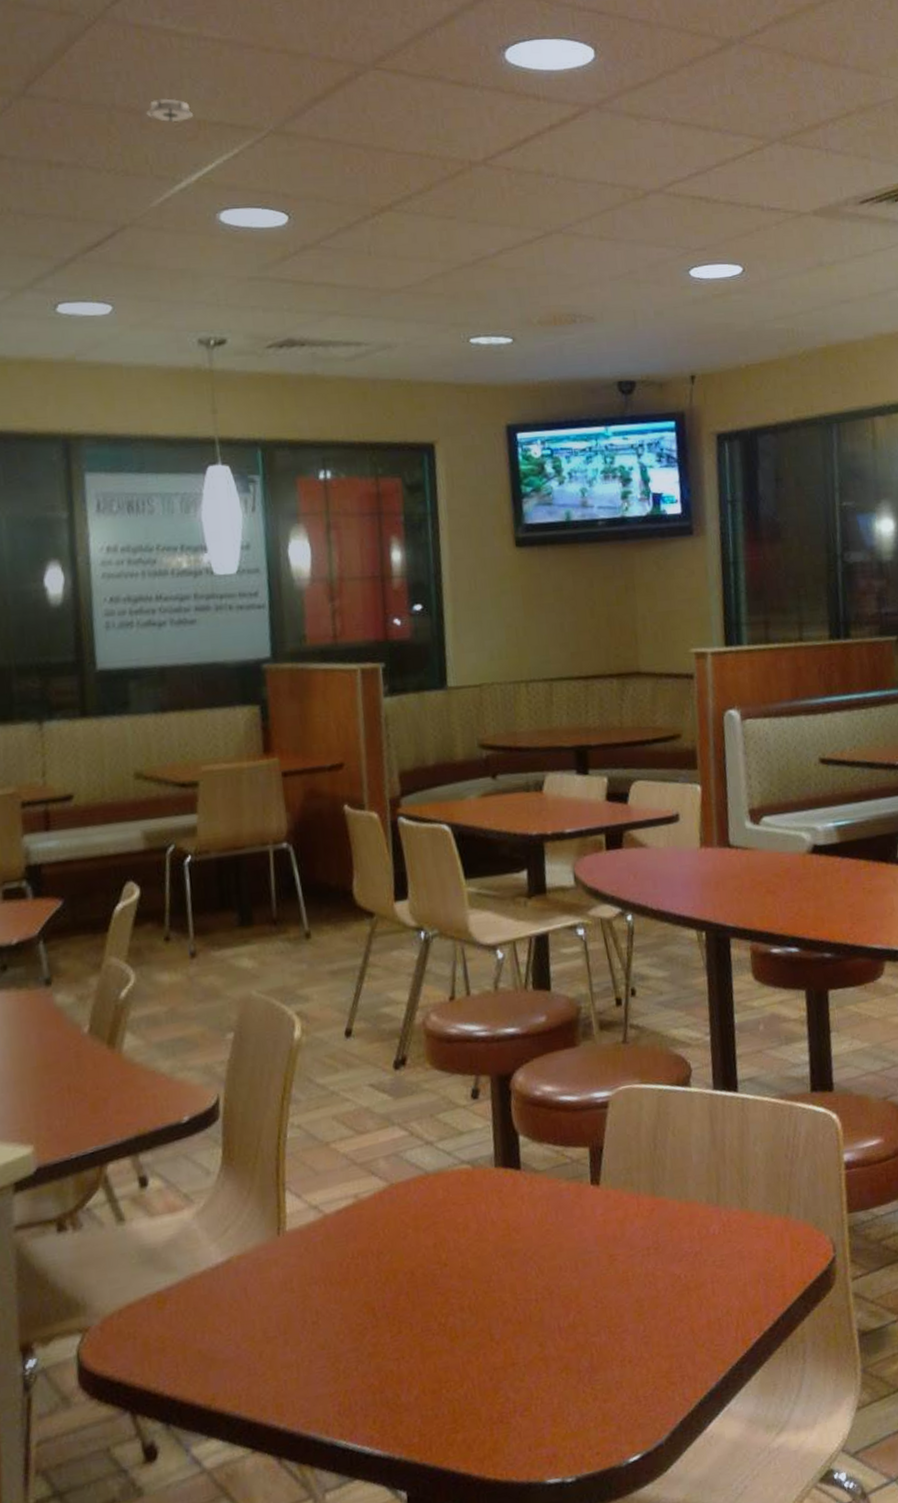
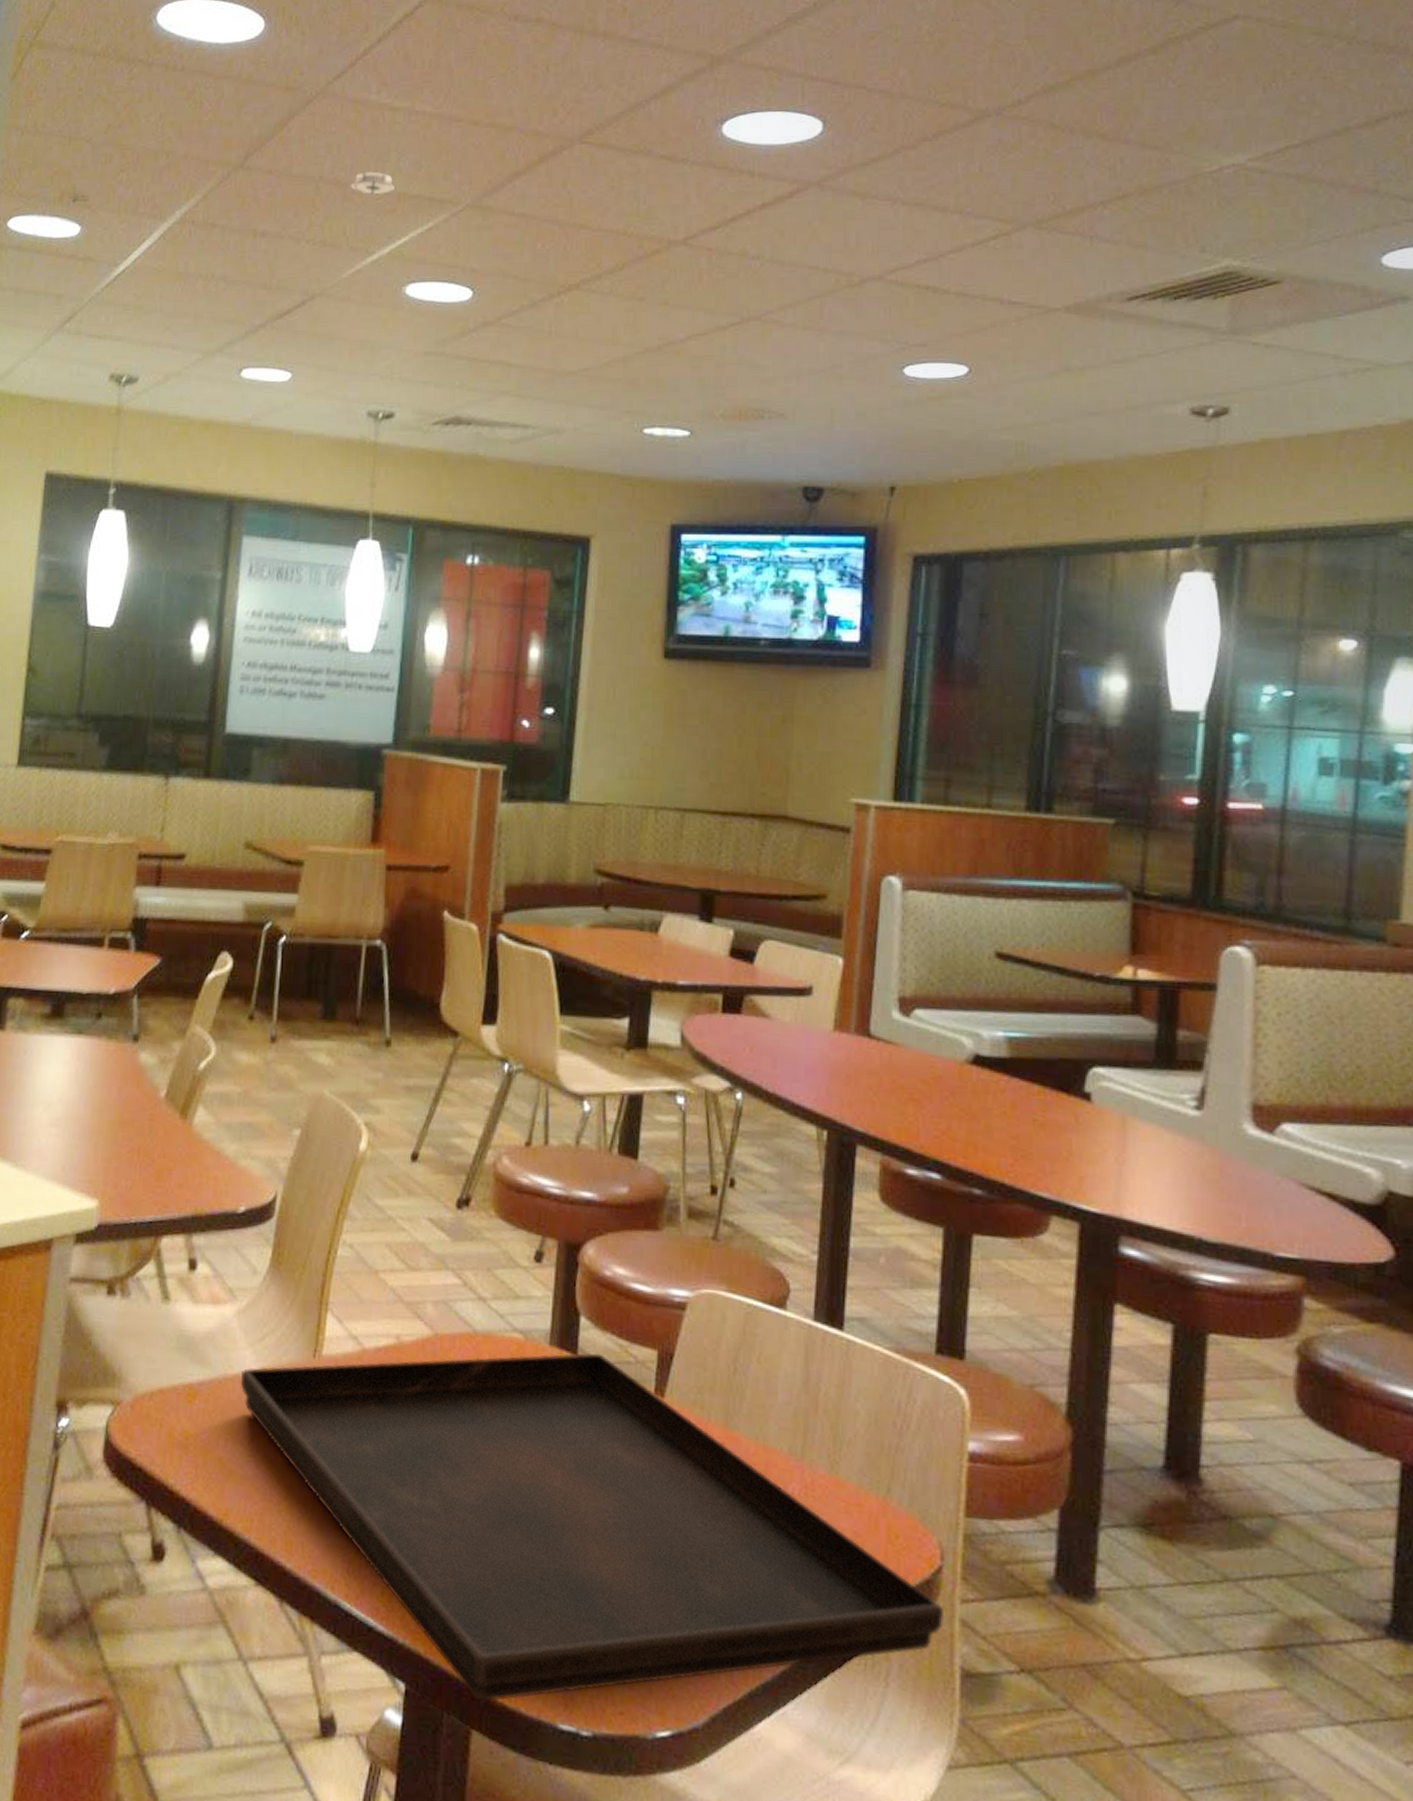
serving tray: none [208,1162,842,1485] -> present [240,1353,945,1702]

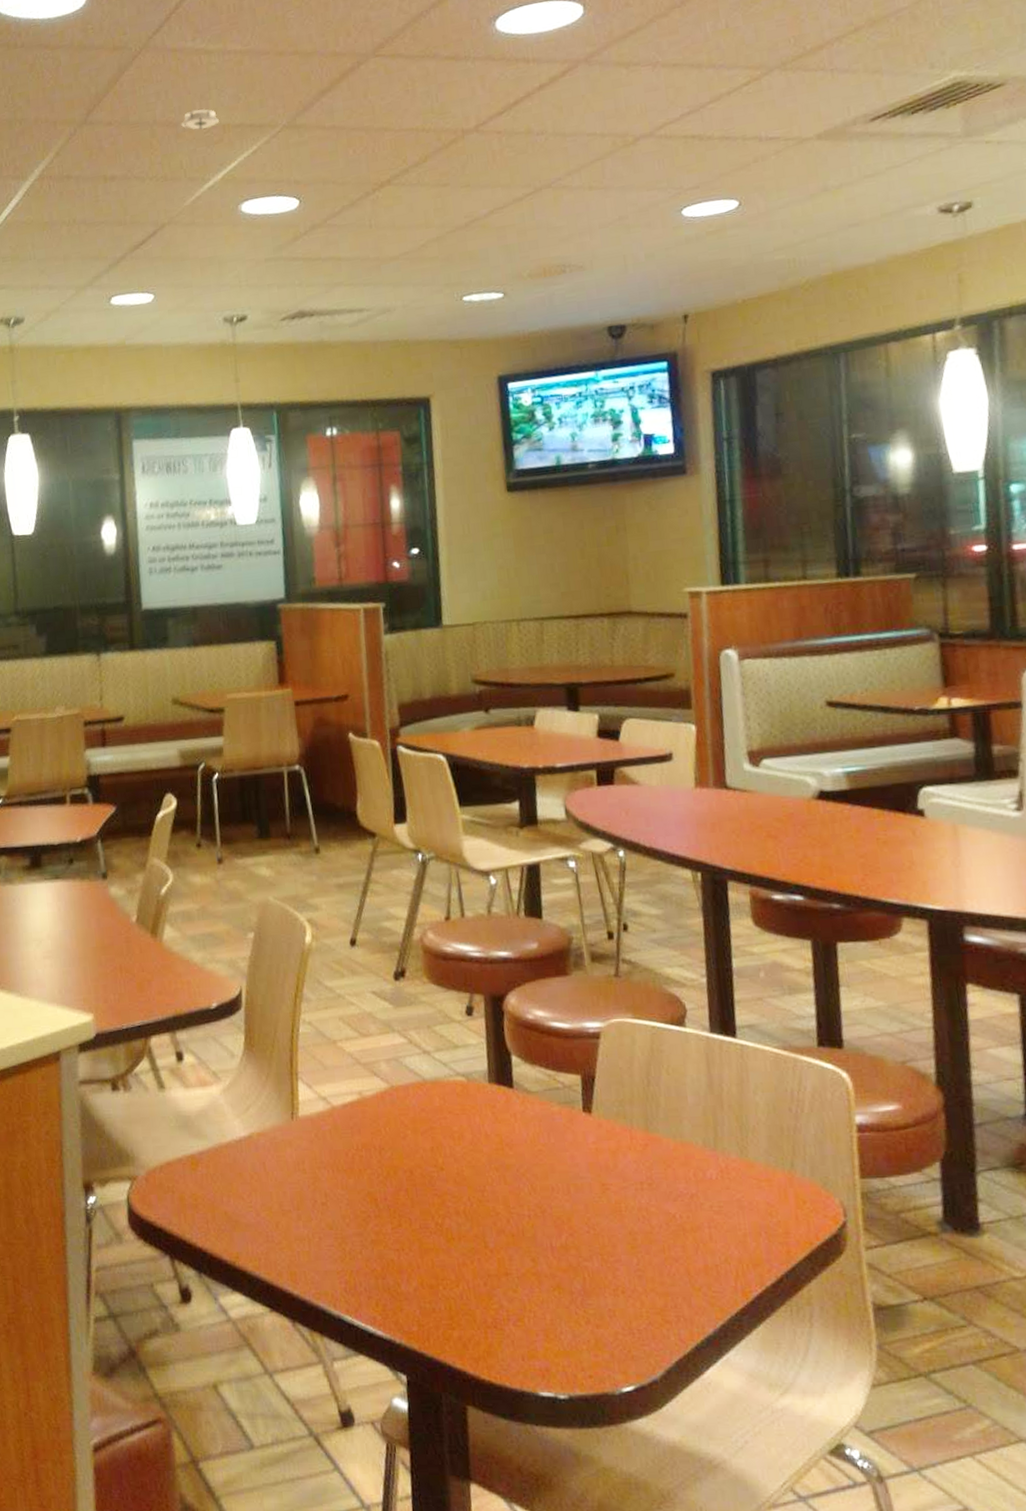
serving tray: present [240,1353,945,1702] -> none [233,1084,854,1382]

